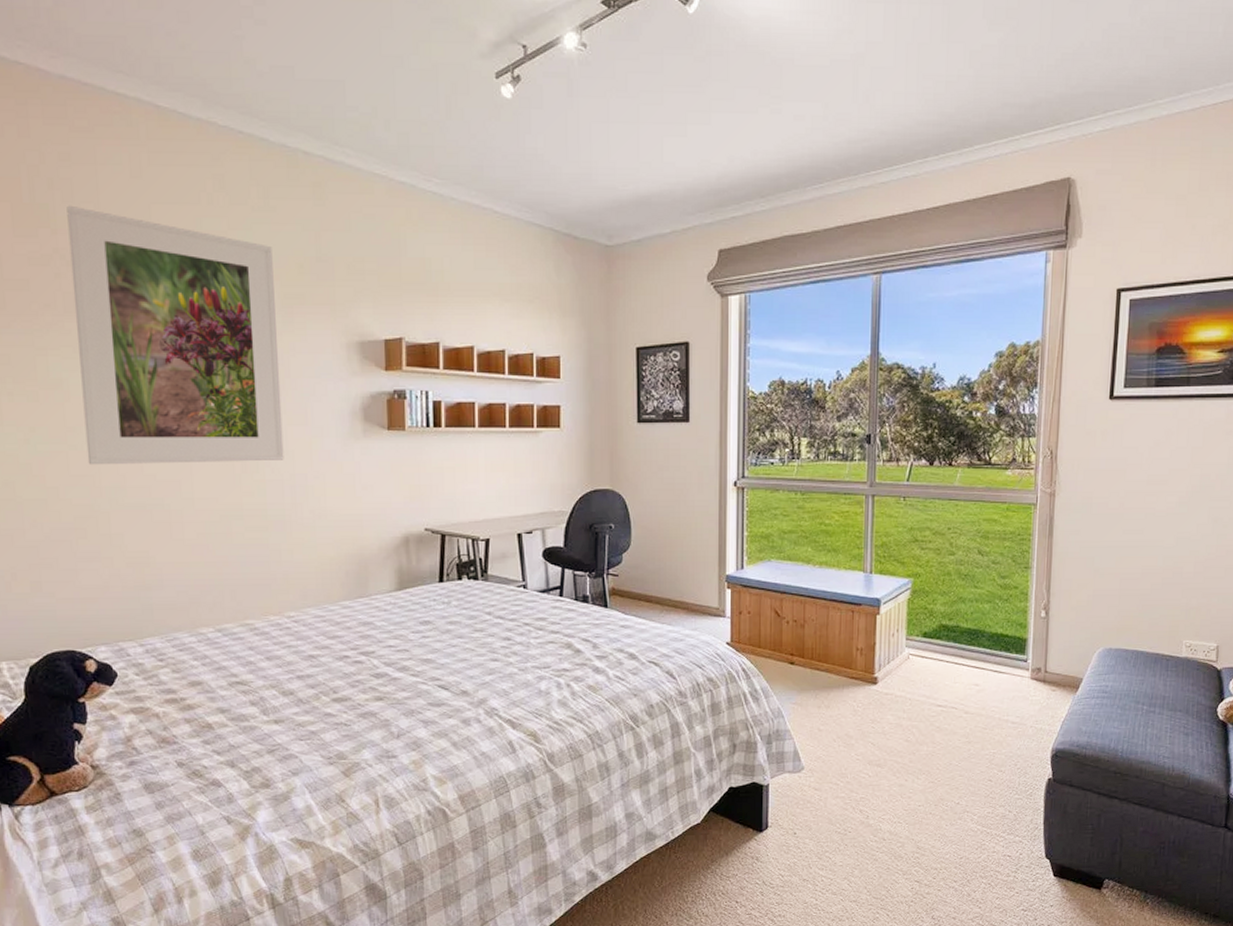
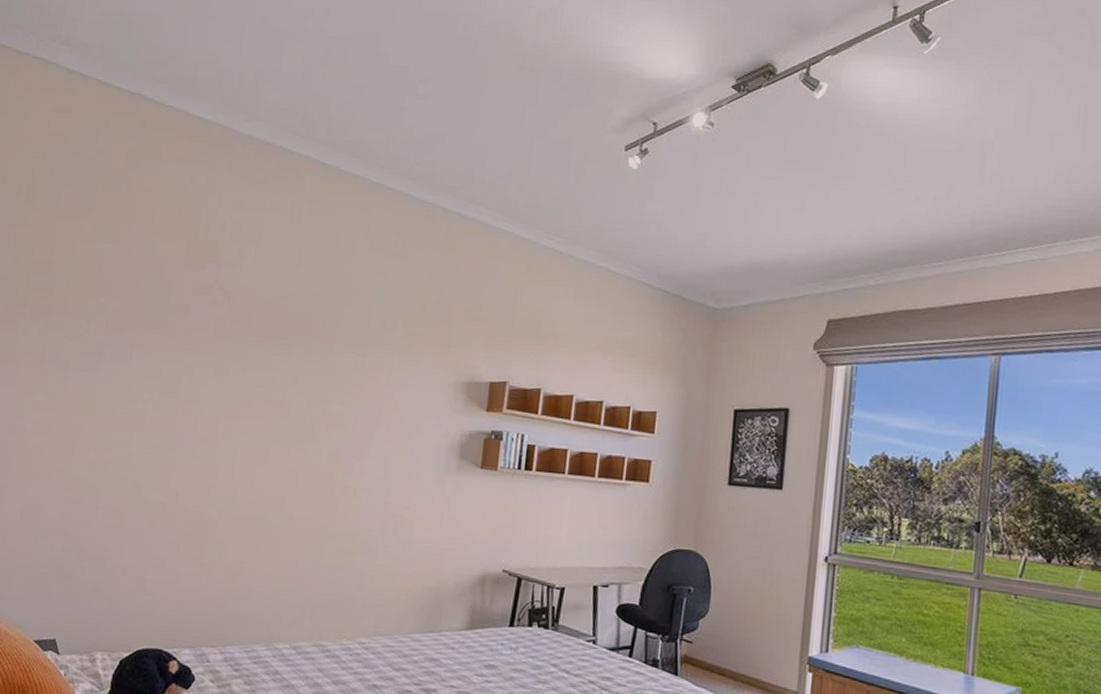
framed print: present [67,205,284,465] -> none [207,243,401,488]

